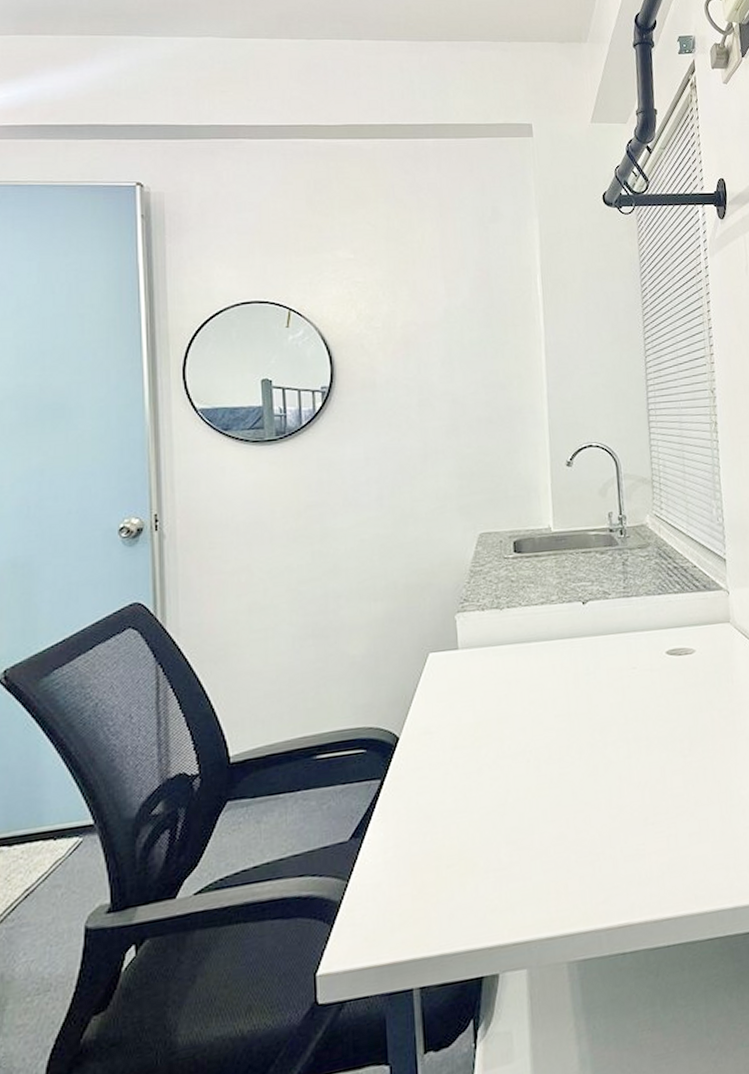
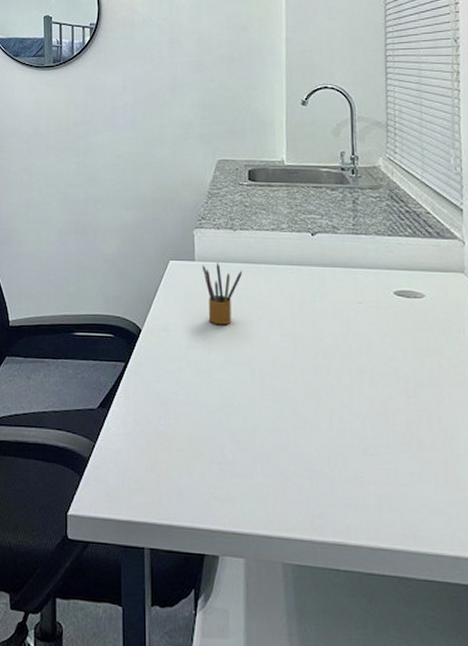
pencil box: none [466,648,512,718] -> present [202,263,243,325]

